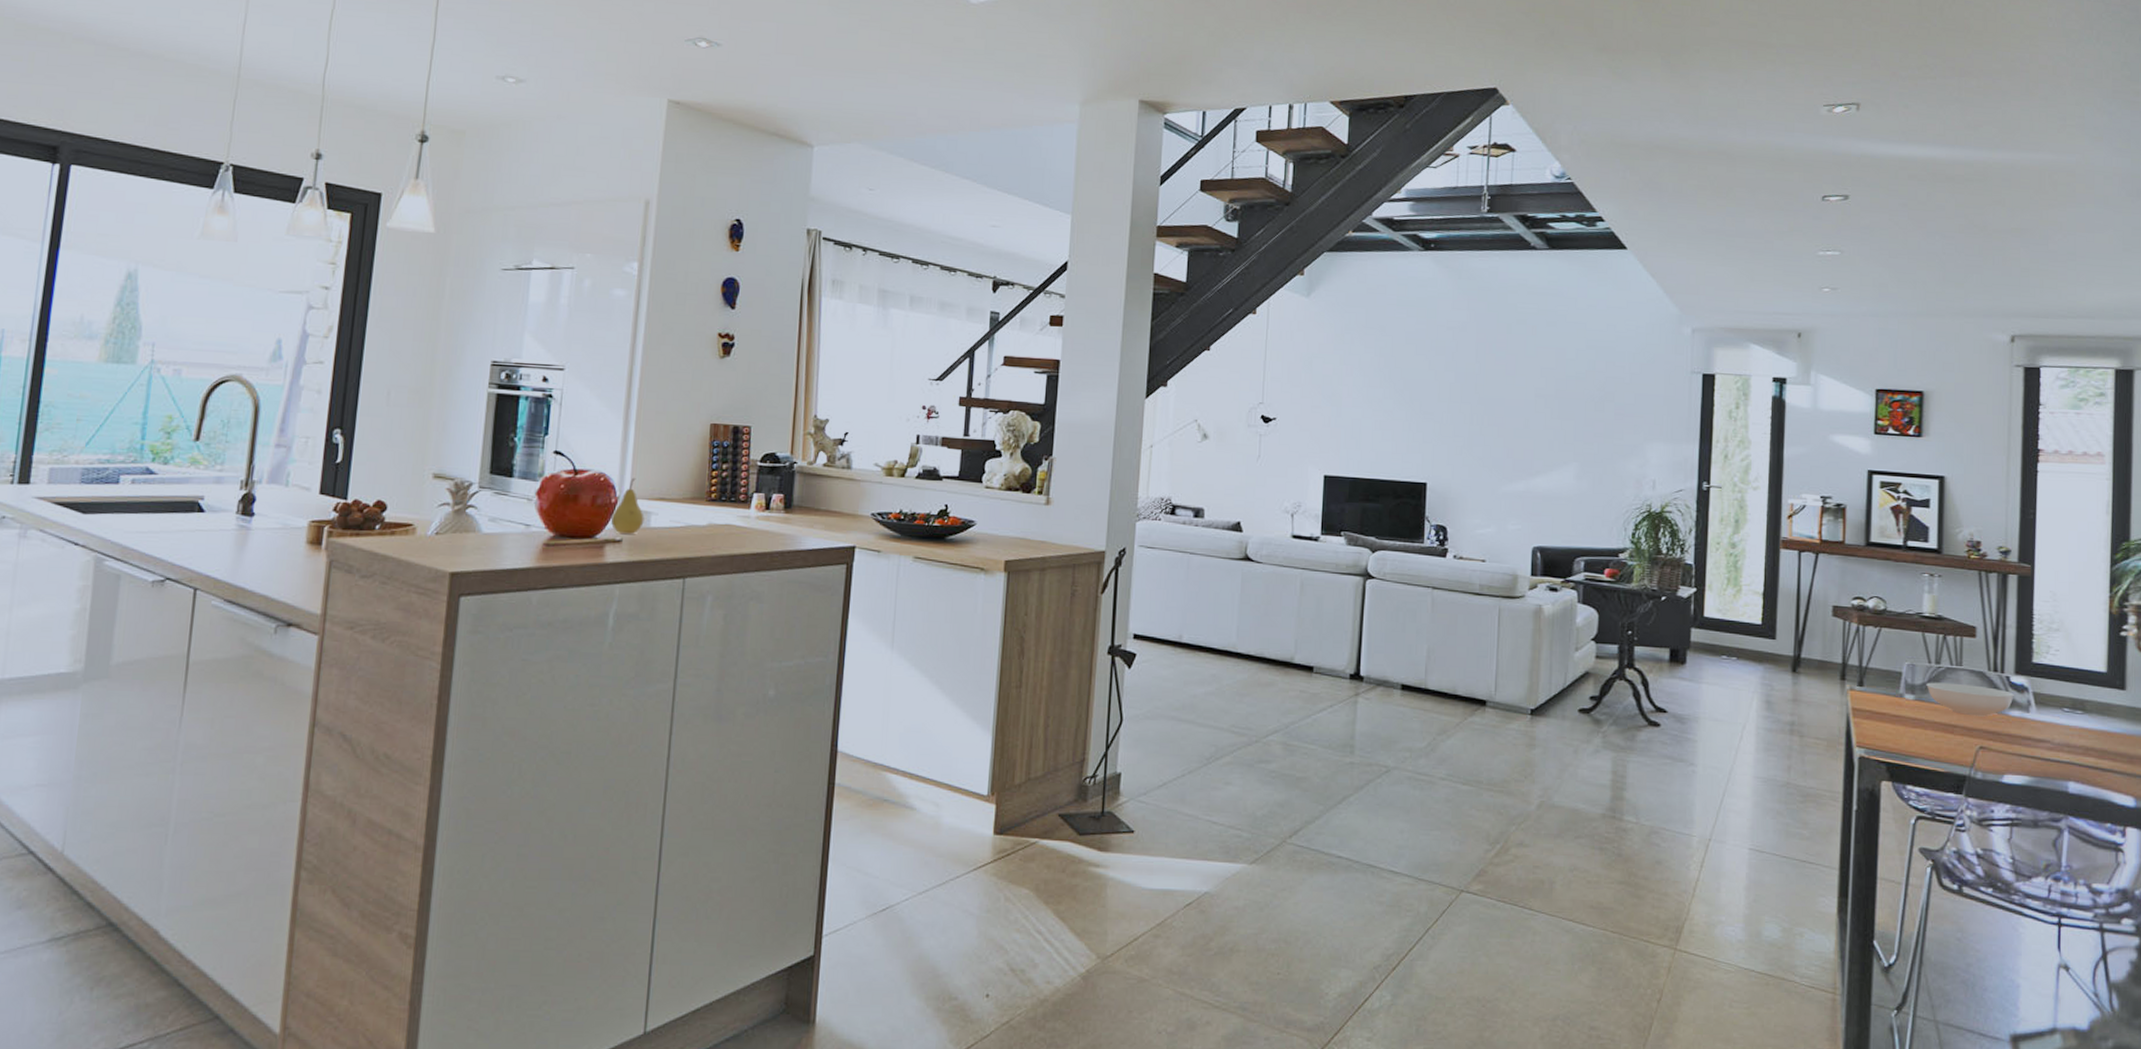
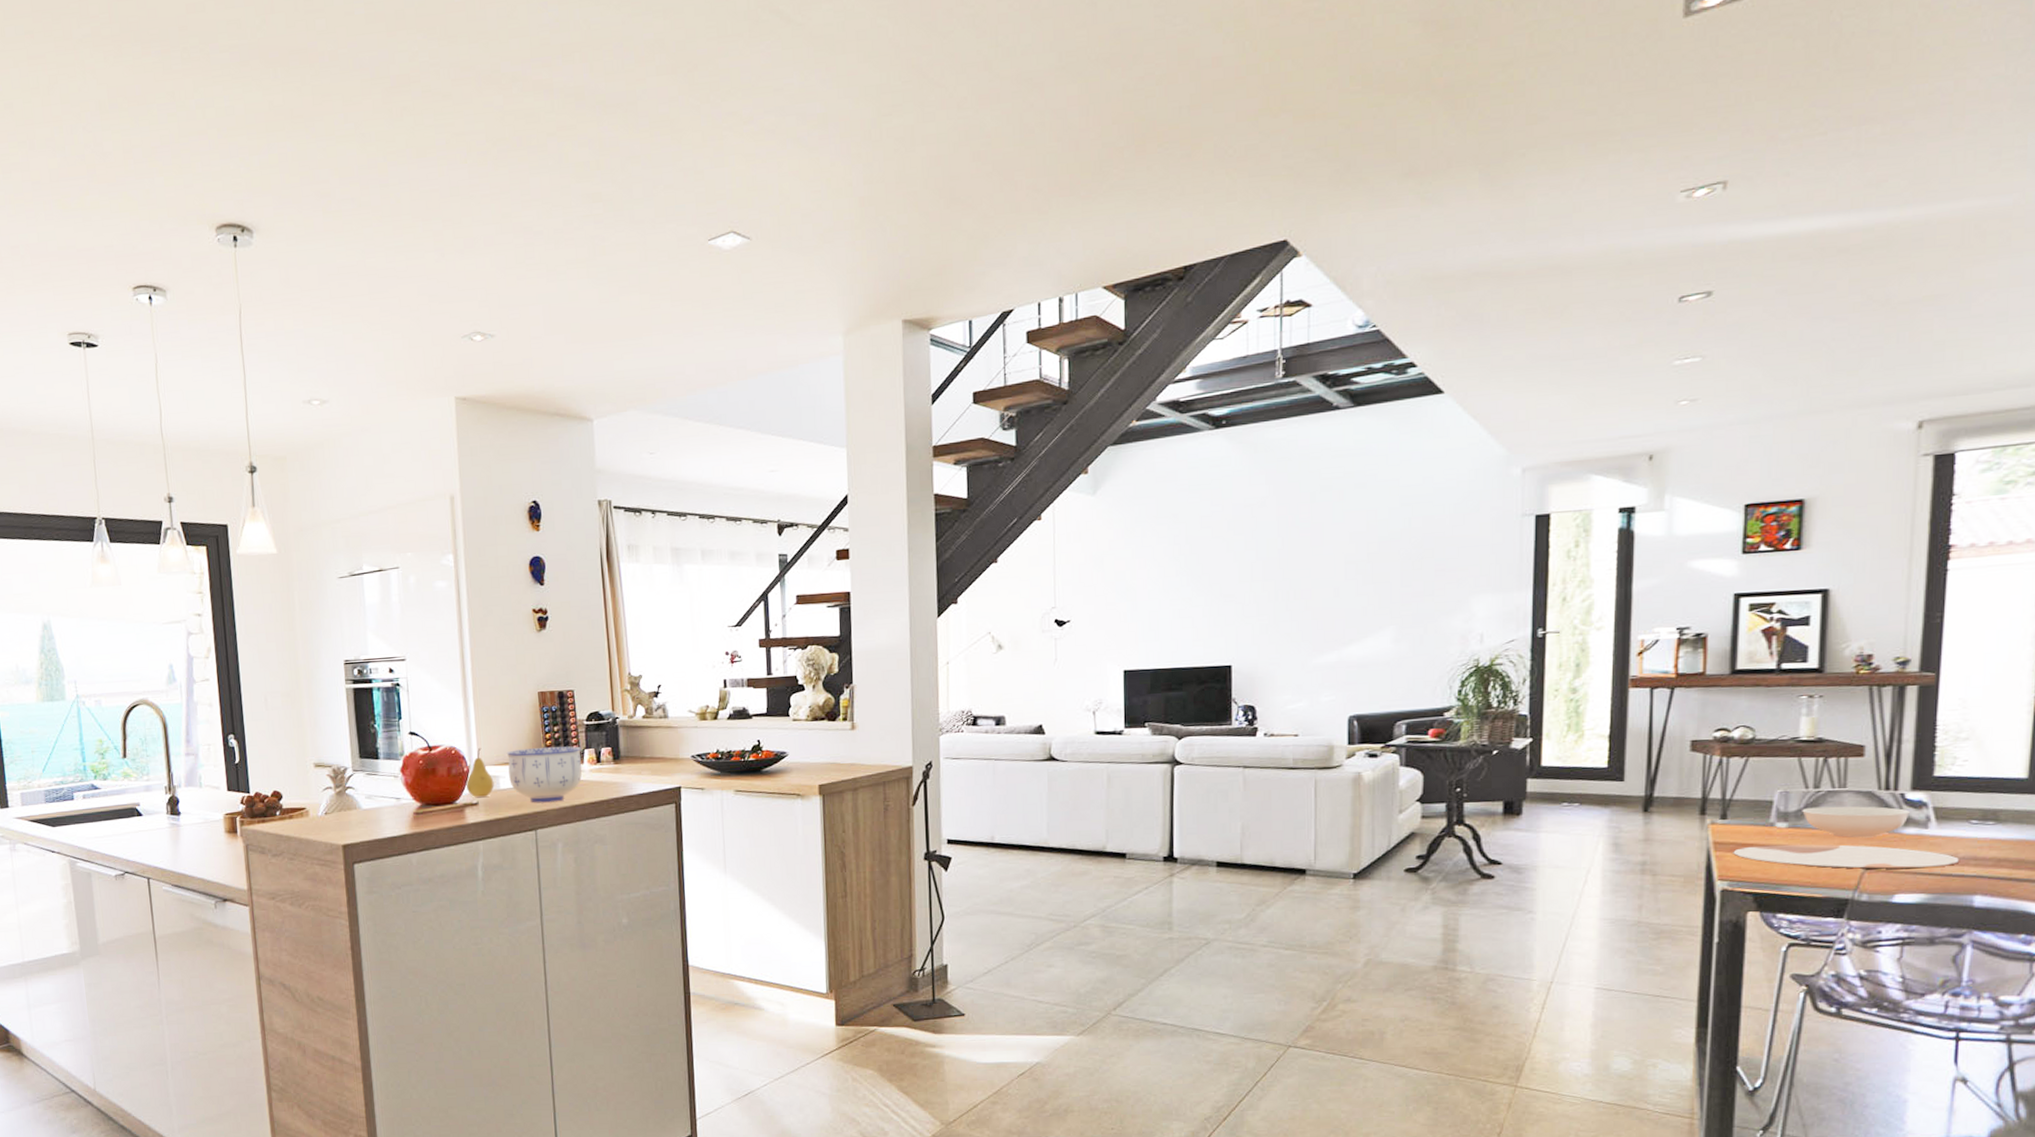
bowl: none [662,484,751,549] -> present [506,746,583,803]
placemat: none [1869,715,2055,751] -> present [1733,844,1959,869]

